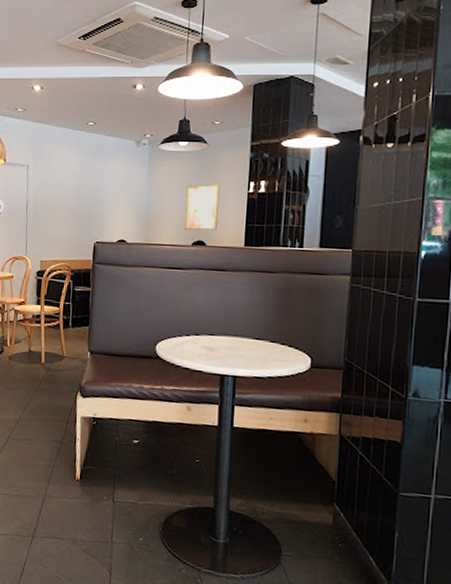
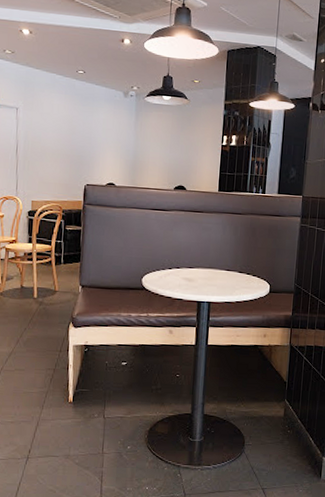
wall art: present [184,183,220,231] -> none [168,135,198,177]

